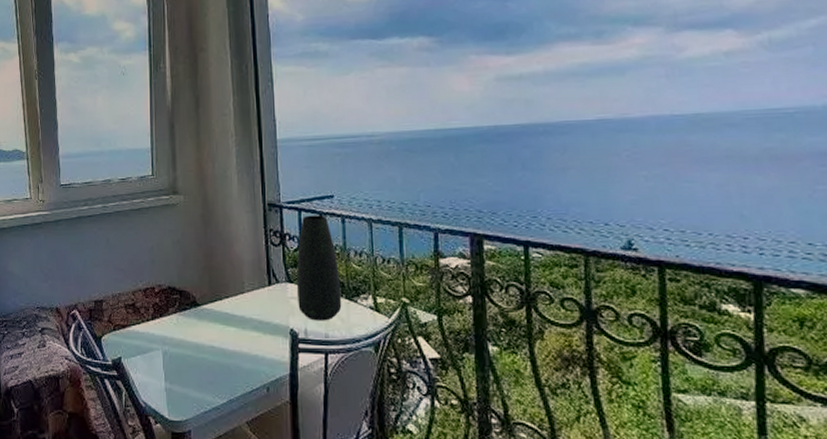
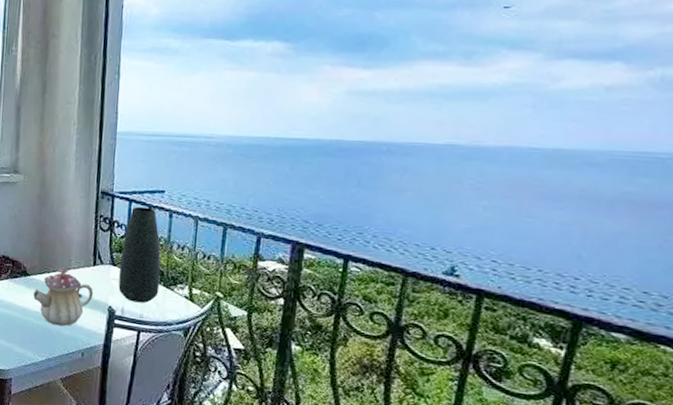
teapot: none [205,292,273,360] -> present [33,268,94,327]

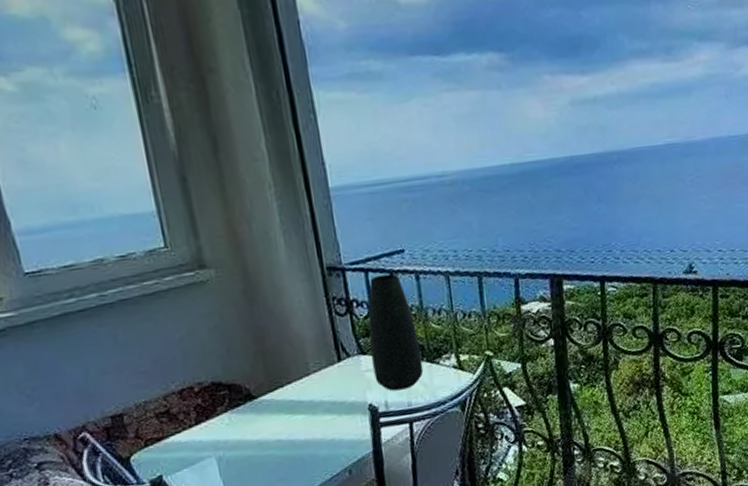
teapot: present [33,268,94,327] -> none [267,374,347,450]

